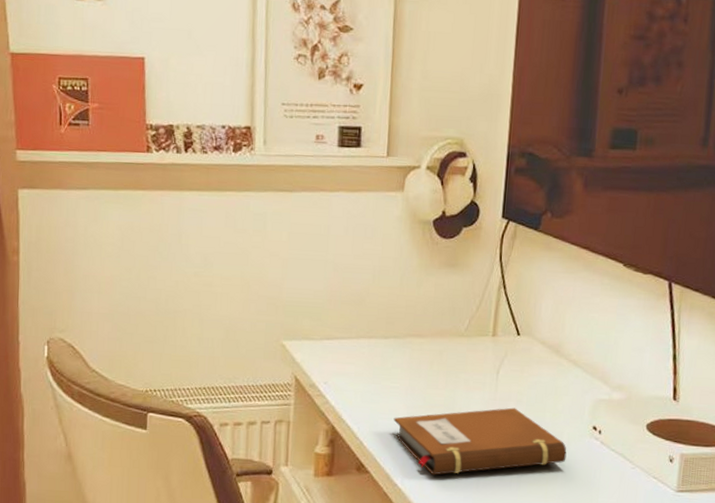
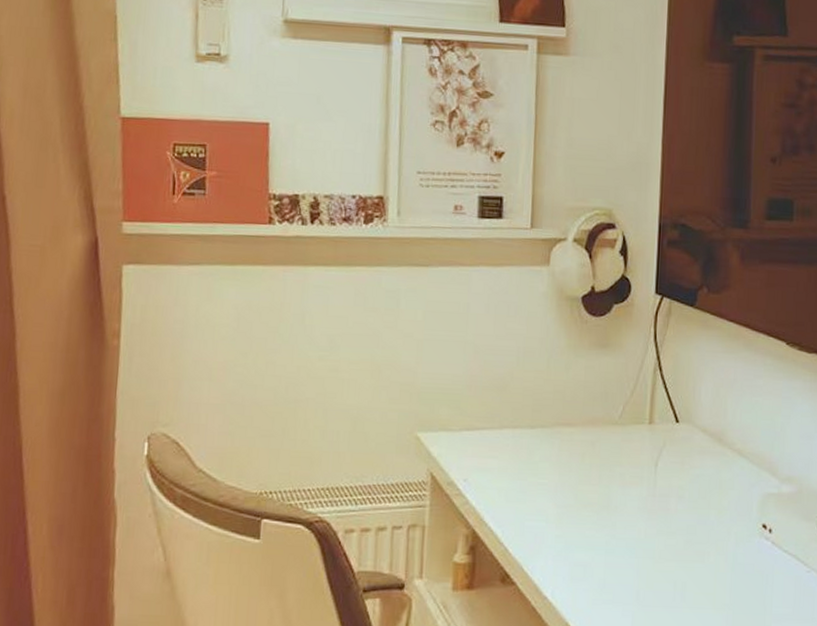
notebook: present [393,407,567,475] -> none [542,504,735,586]

